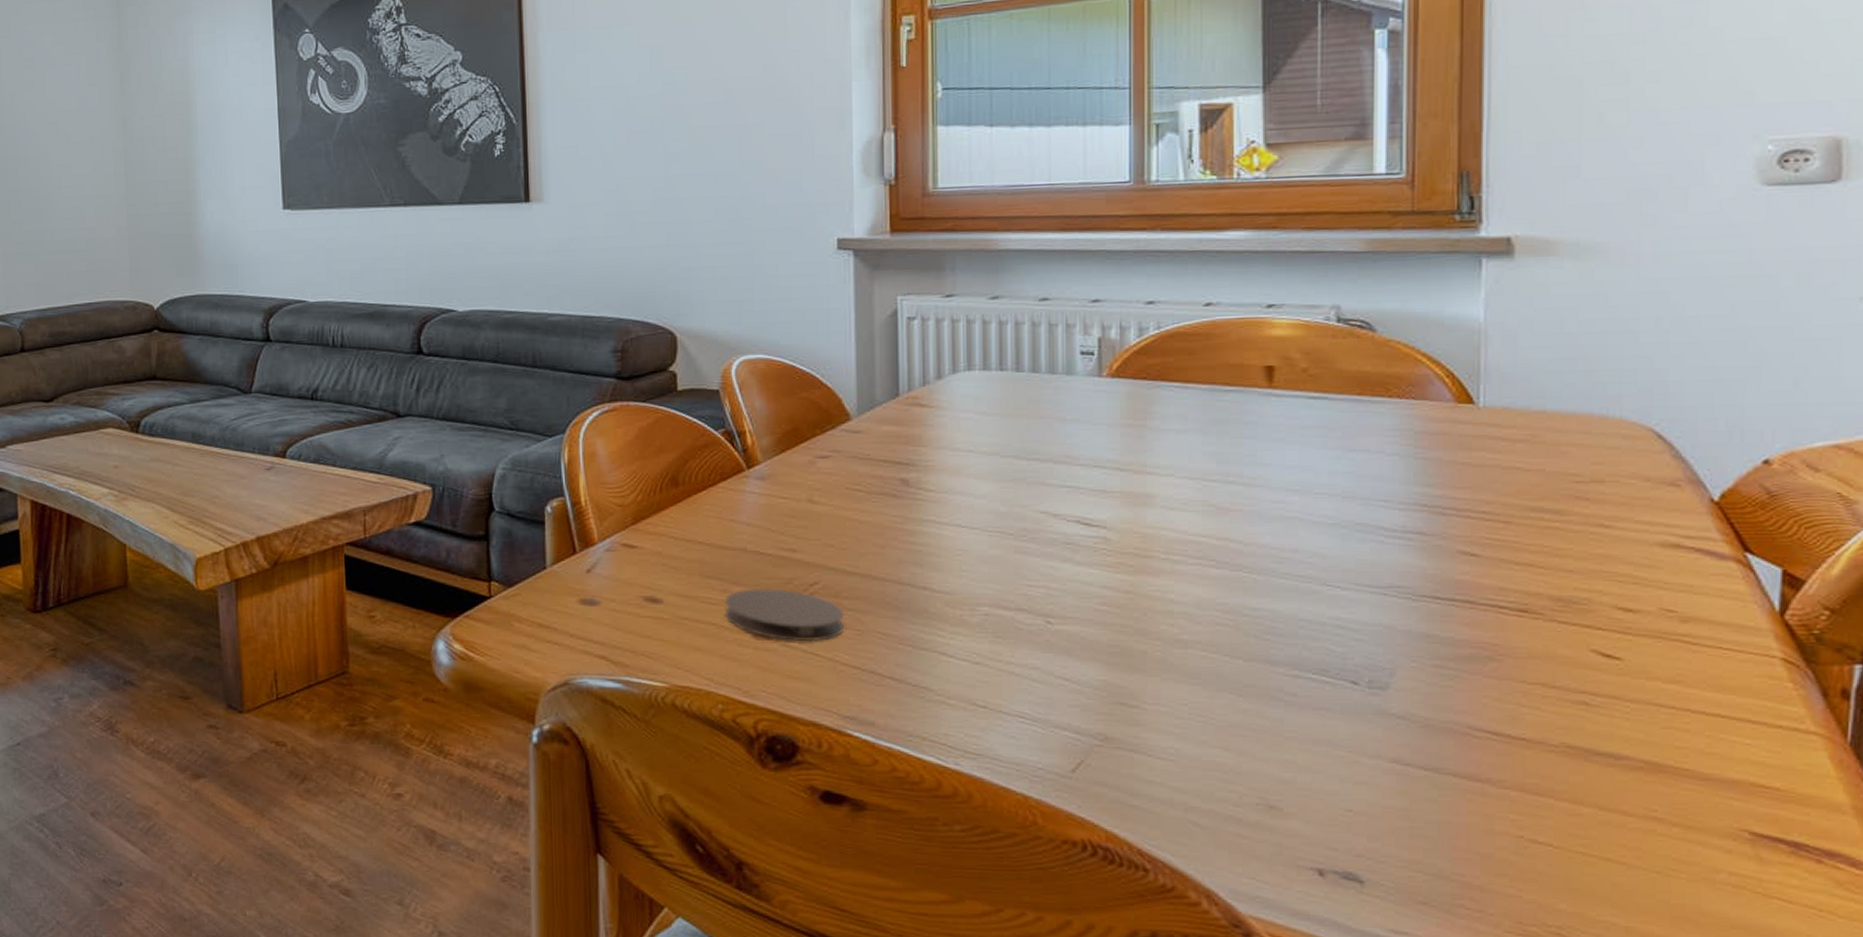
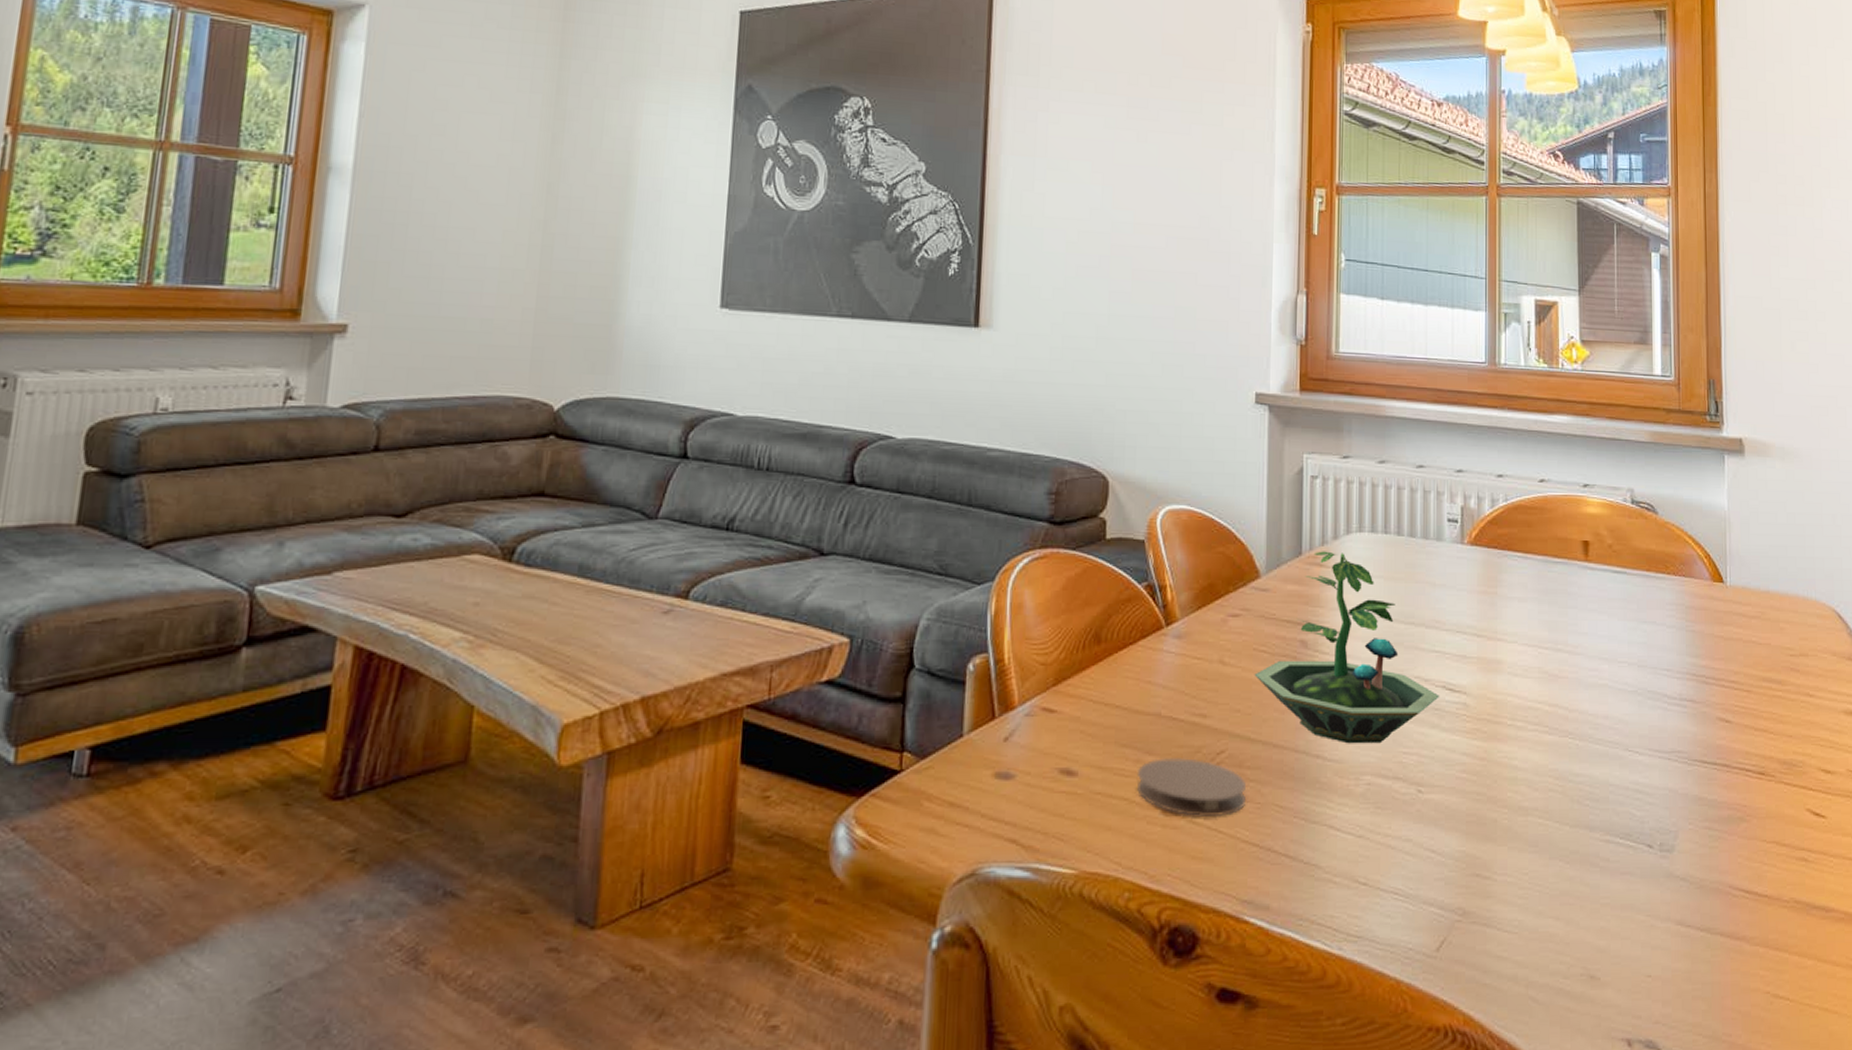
terrarium: none [848,391,1073,577] -> present [1254,551,1440,744]

